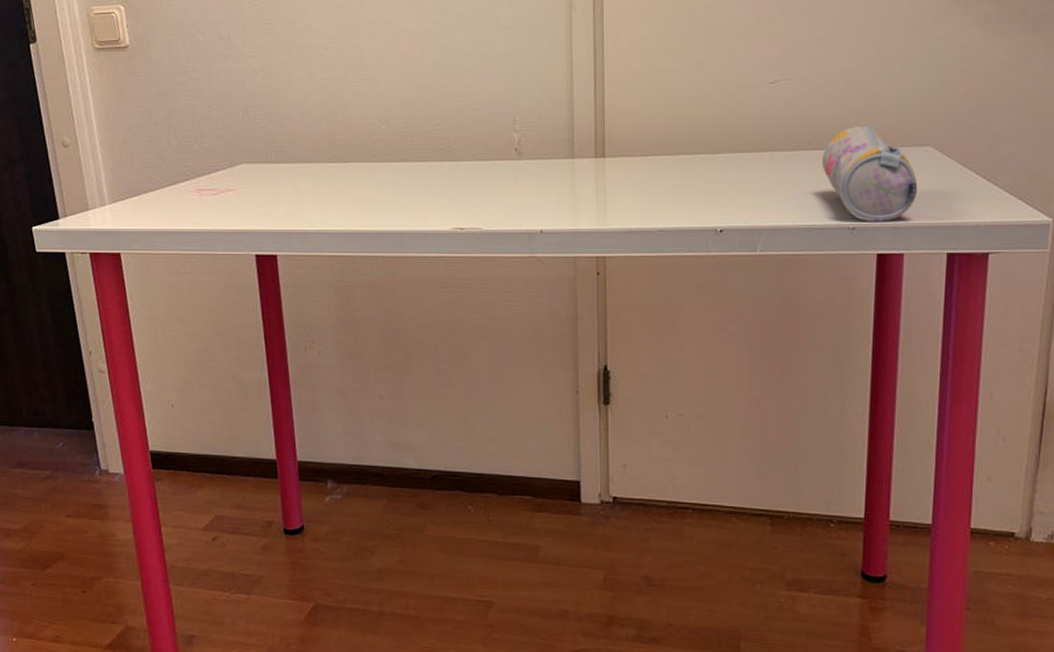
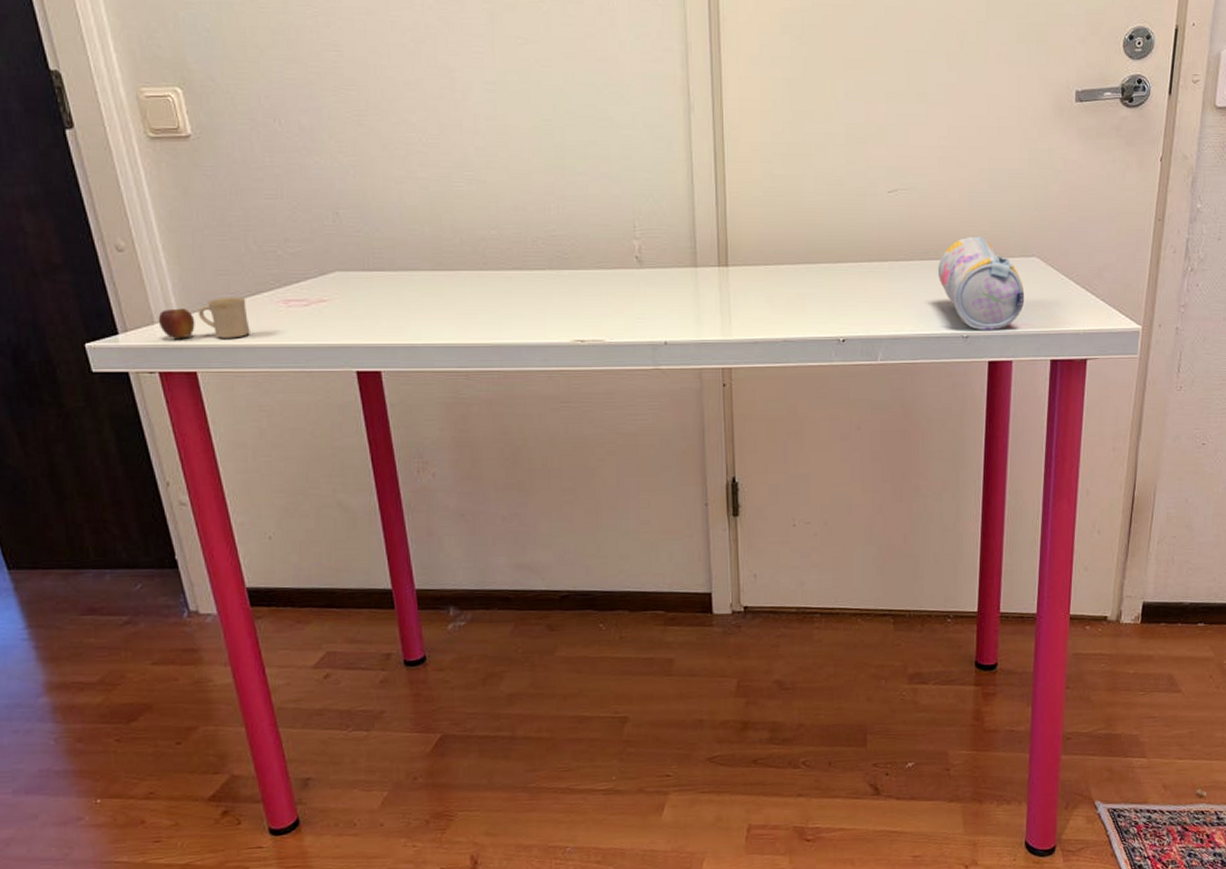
mug: none [92,186,167,224] -> present [158,297,250,339]

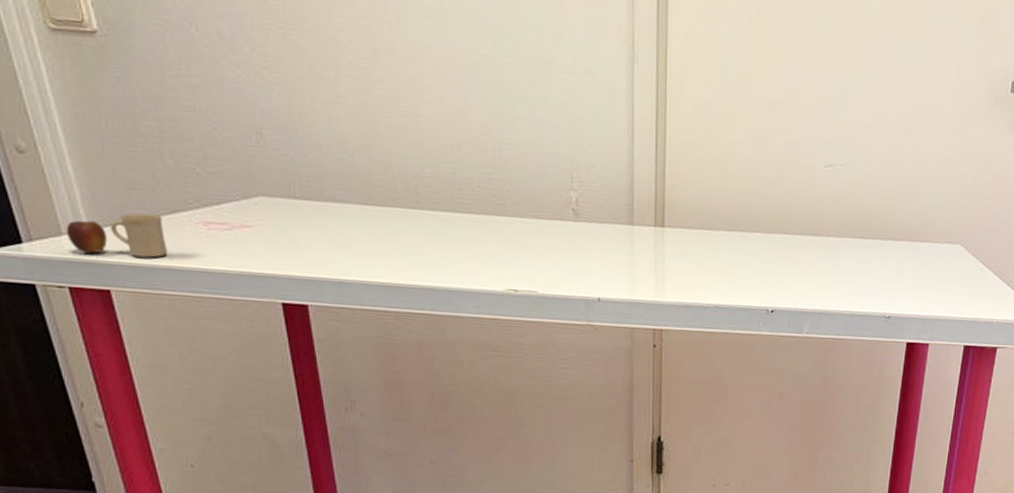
pencil case: present [938,236,1025,330] -> none [867,218,946,313]

